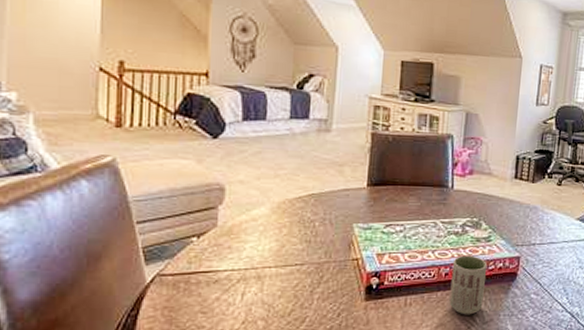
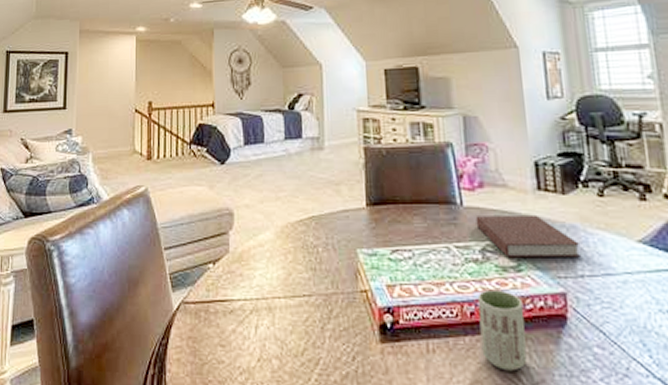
notebook: none [461,197,537,231] -> present [475,214,580,258]

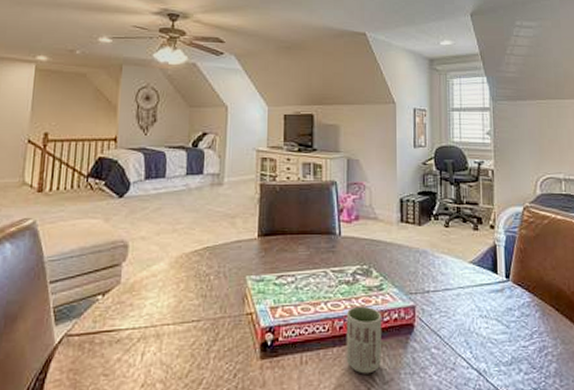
notebook: present [475,214,580,258] -> none [350,242,428,279]

